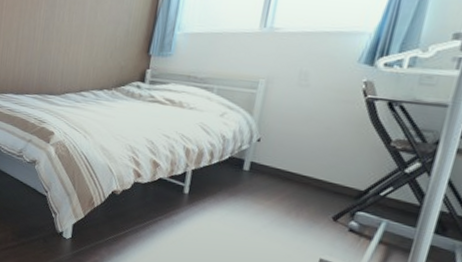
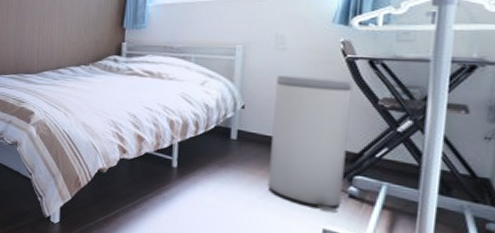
pedal bin: none [273,111,369,246] -> present [268,75,353,214]

